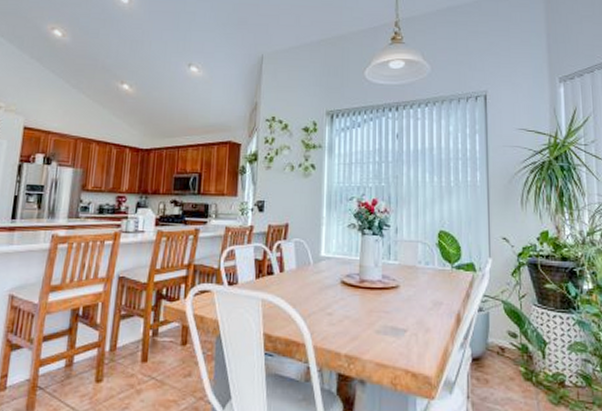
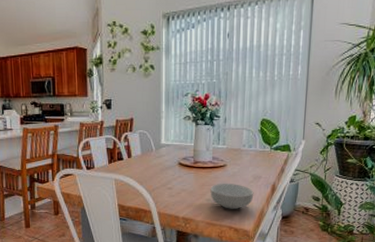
cereal bowl: none [380,310,435,346] -> present [210,184,254,209]

